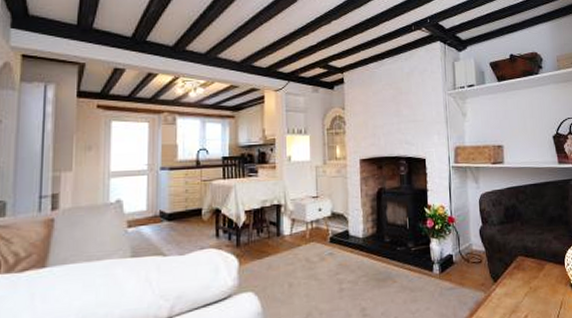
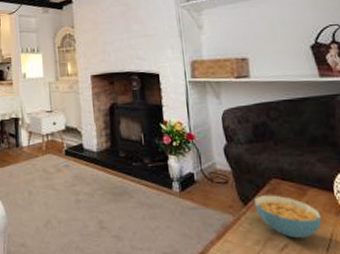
cereal bowl: none [503,271,555,309] -> present [254,195,322,239]

